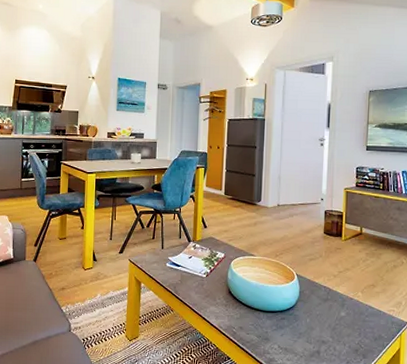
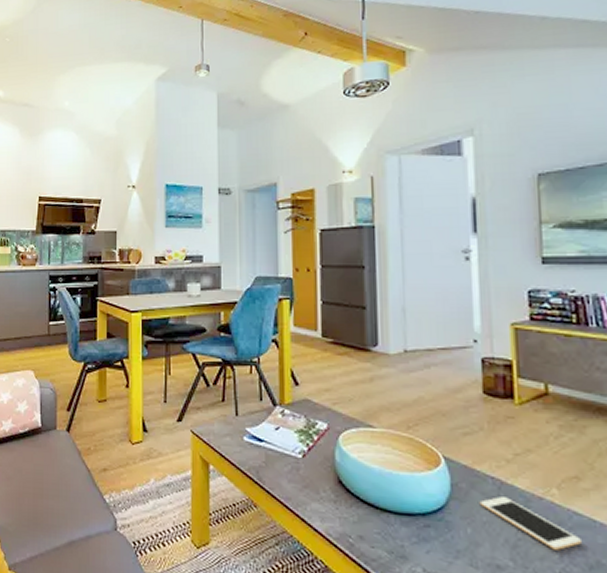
cell phone: none [316,298,372,330] -> present [479,496,581,550]

